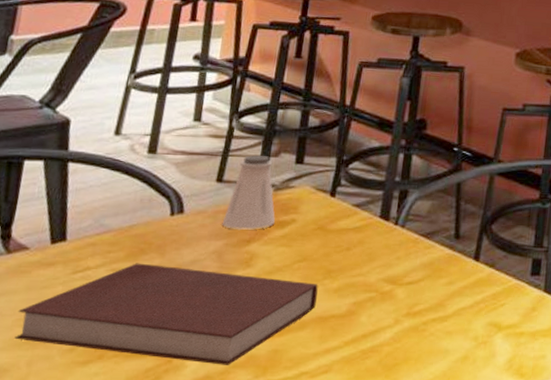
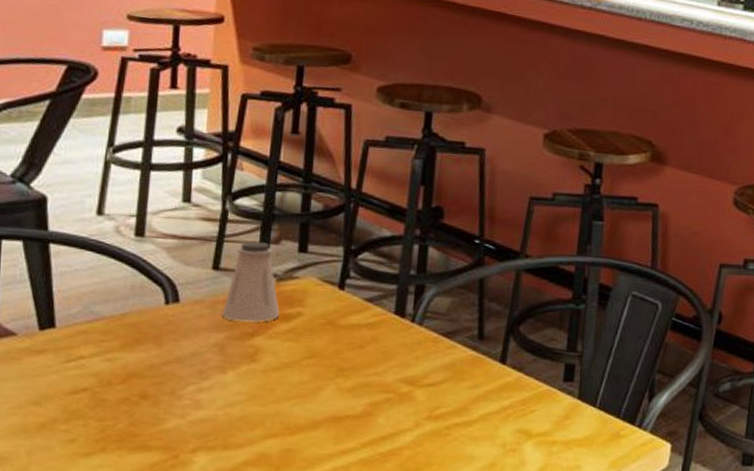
notebook: present [14,263,318,365] -> none [11,353,330,463]

